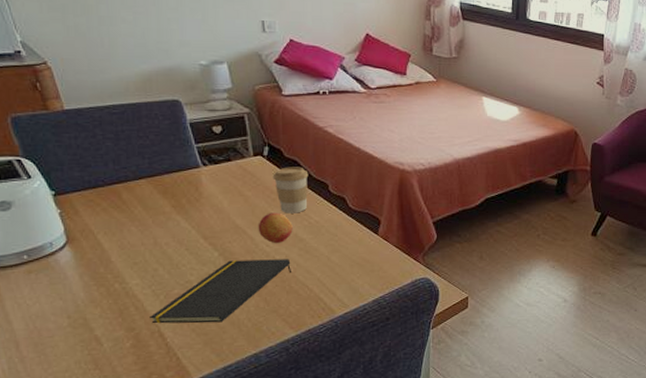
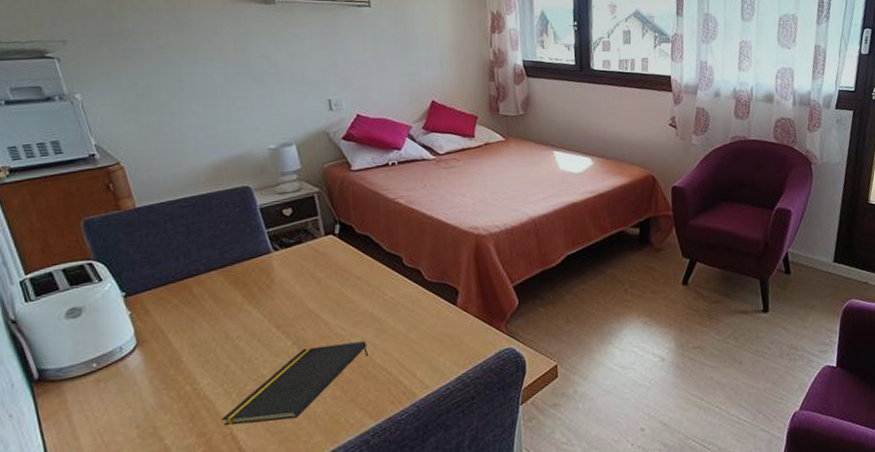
fruit: present [258,212,293,243] -> none [331,292,368,326]
coffee cup: present [272,167,309,214] -> none [345,242,382,293]

